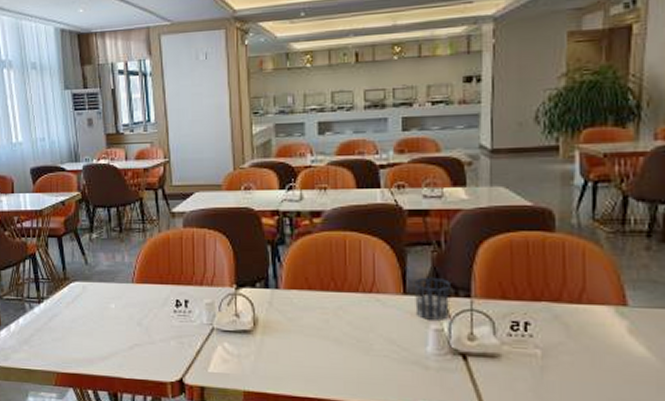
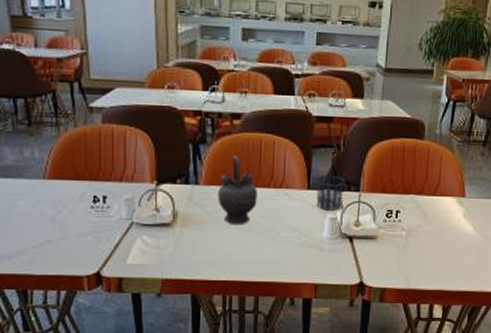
teapot: none [300,257,344,335] -> present [218,156,257,225]

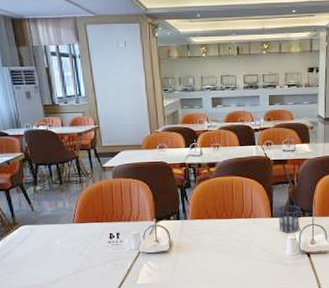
teapot: present [218,156,257,225] -> none [202,195,233,249]

